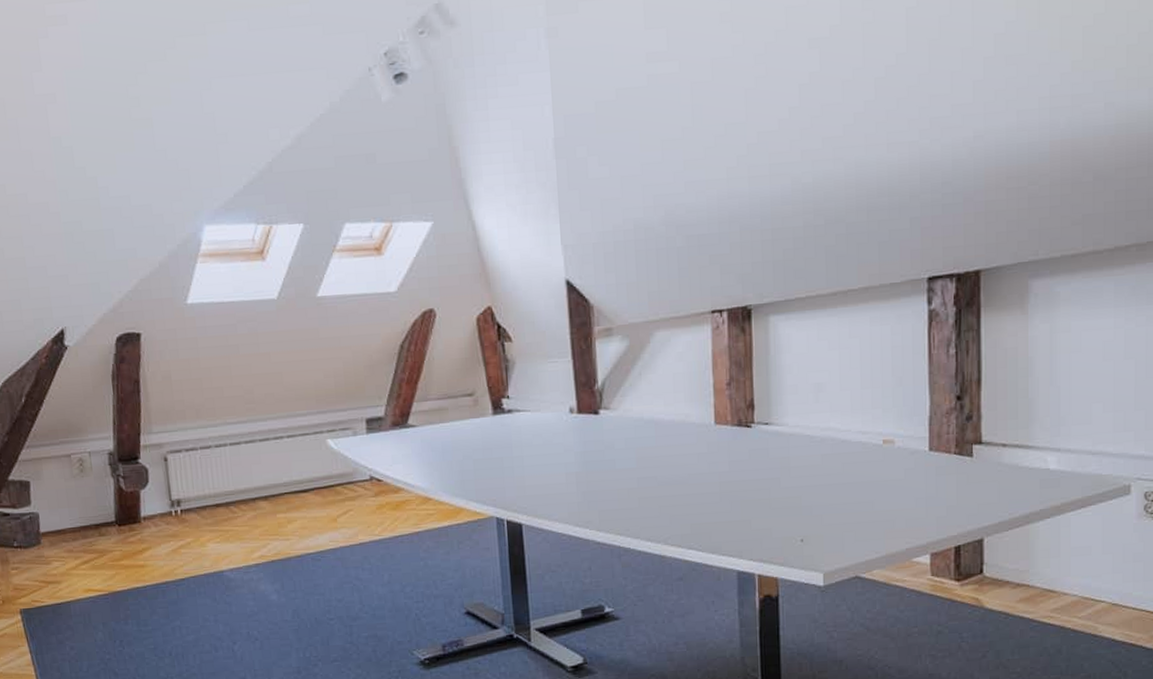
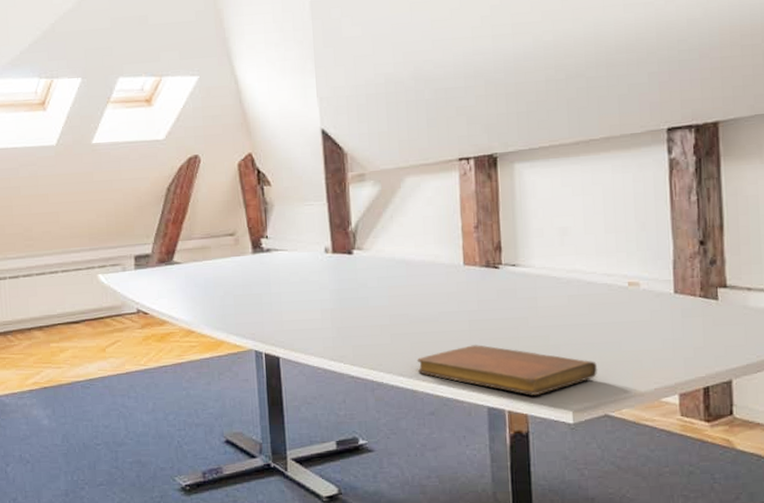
notebook: none [665,507,850,558] -> present [416,345,598,395]

